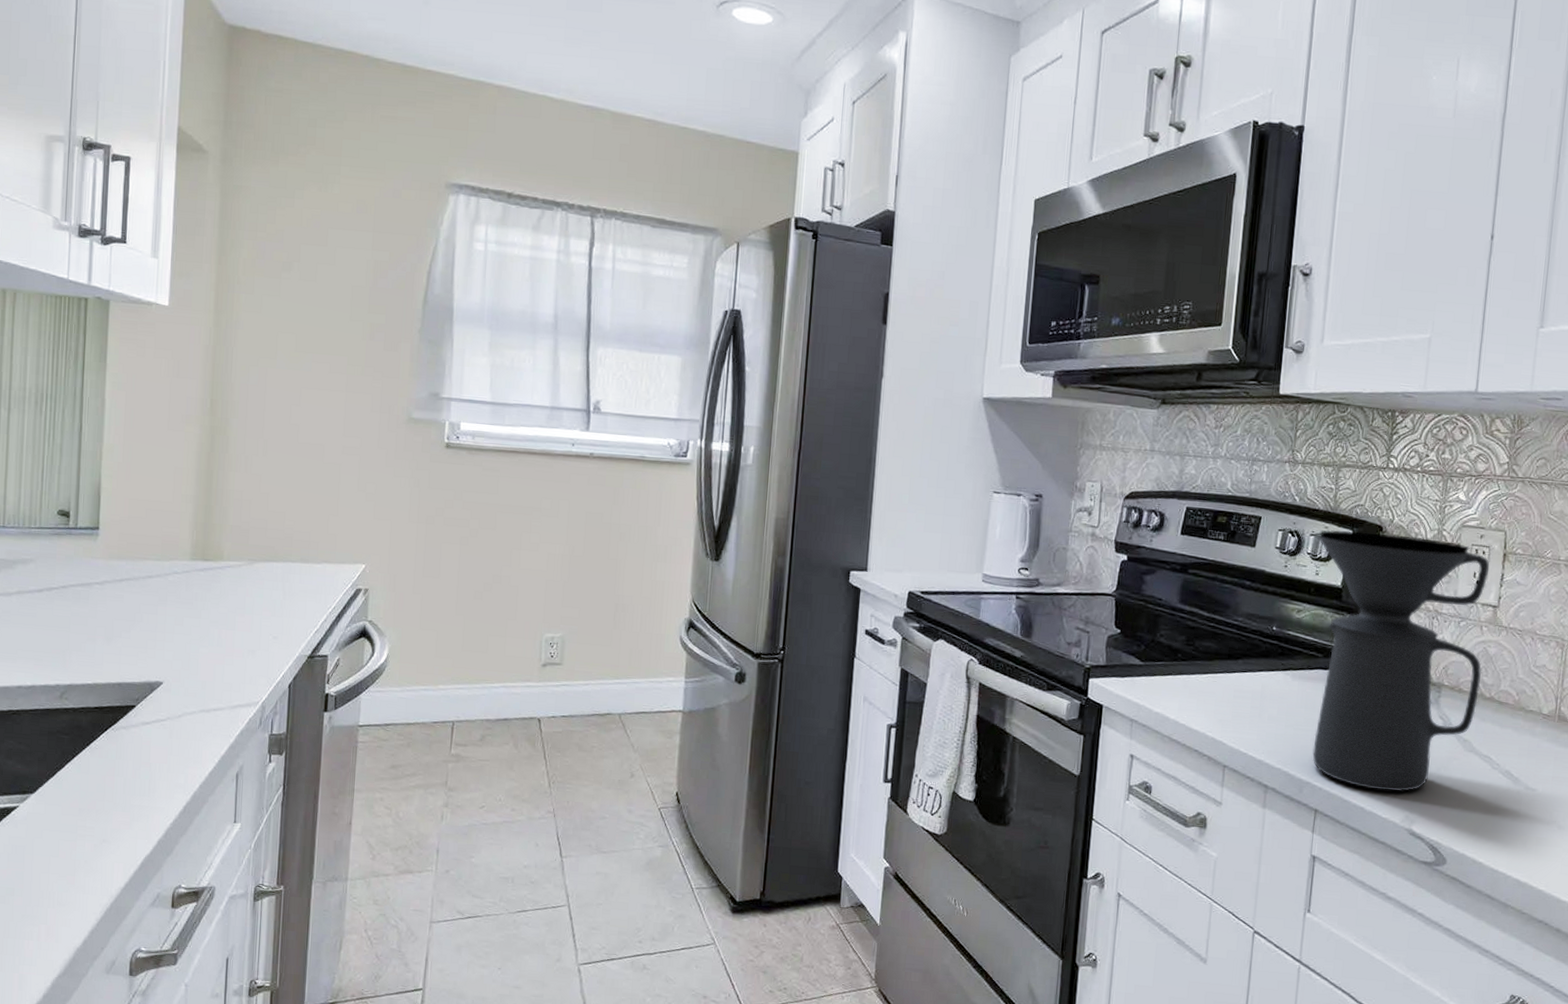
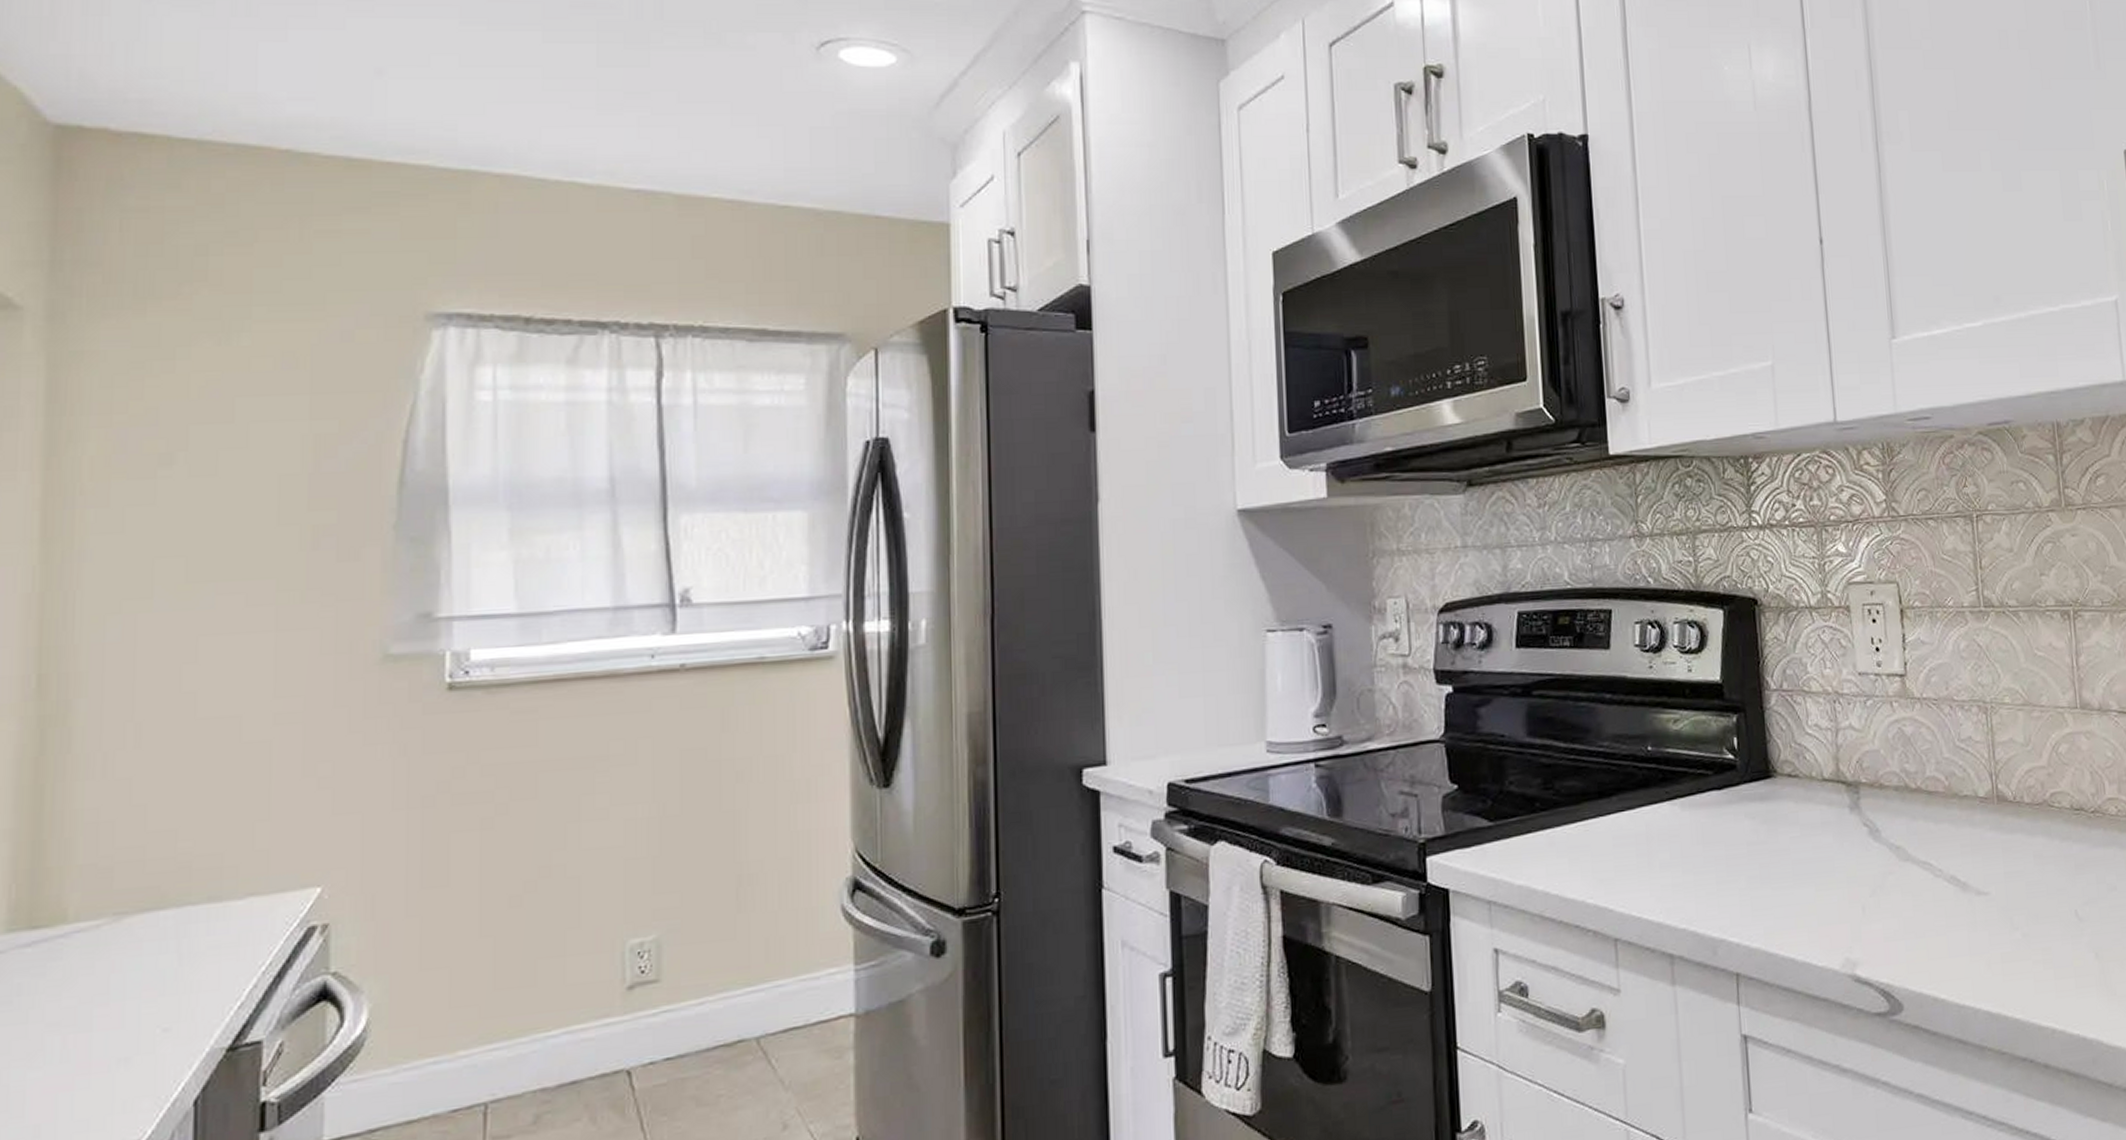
coffee maker: present [1312,529,1490,792] -> none [1683,605,1904,933]

